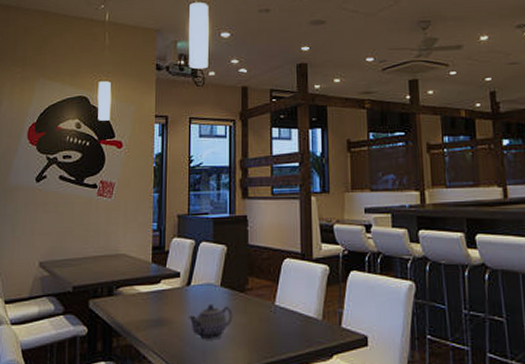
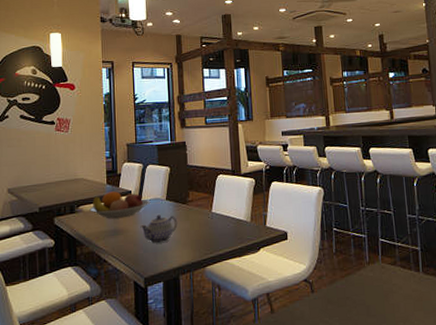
fruit bowl: none [130,272,202,306] -> present [89,191,151,219]

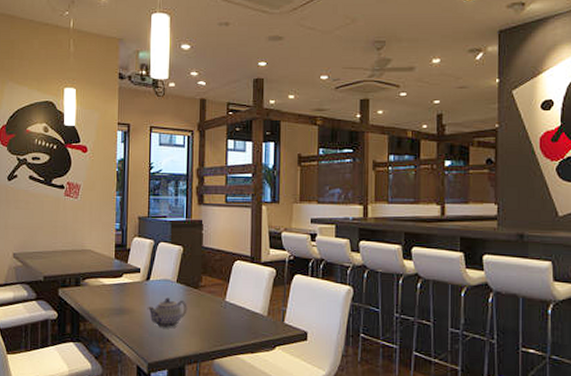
fruit bowl: present [89,191,151,219] -> none [95,267,160,297]

